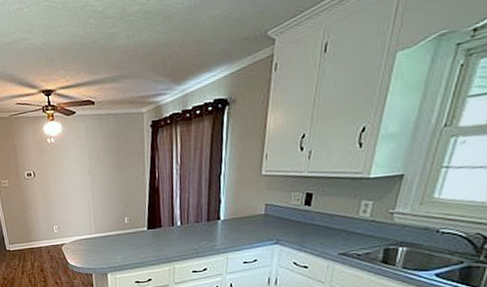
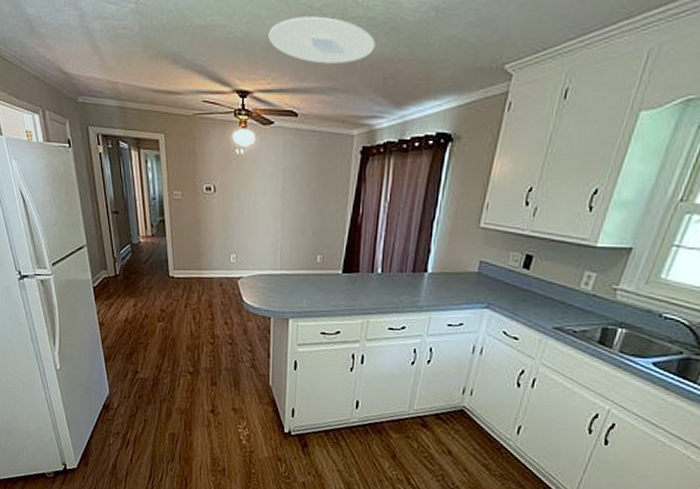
ceiling light: none [62,17,153,58] -> present [268,16,375,64]

